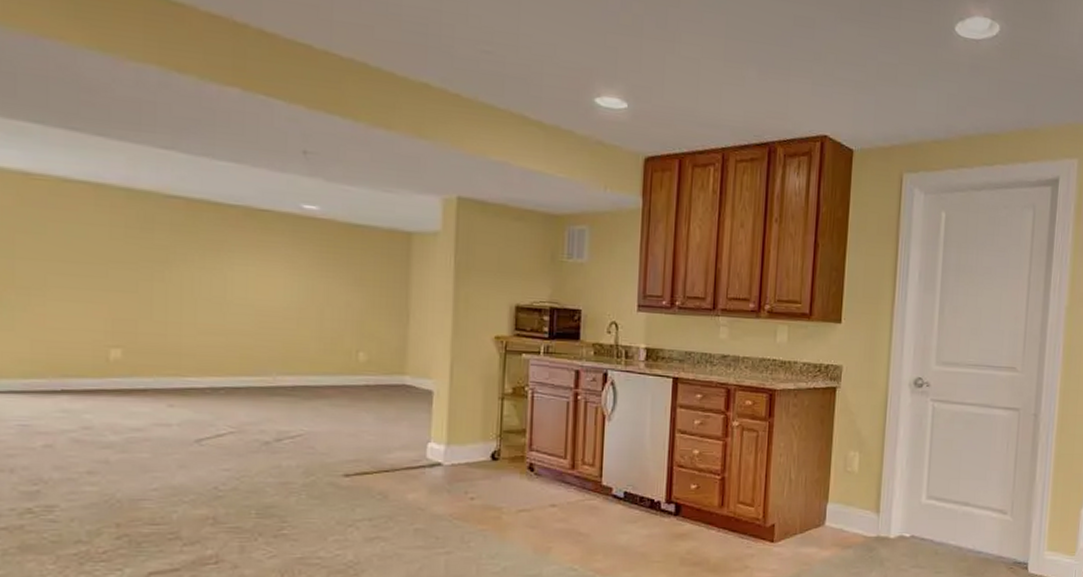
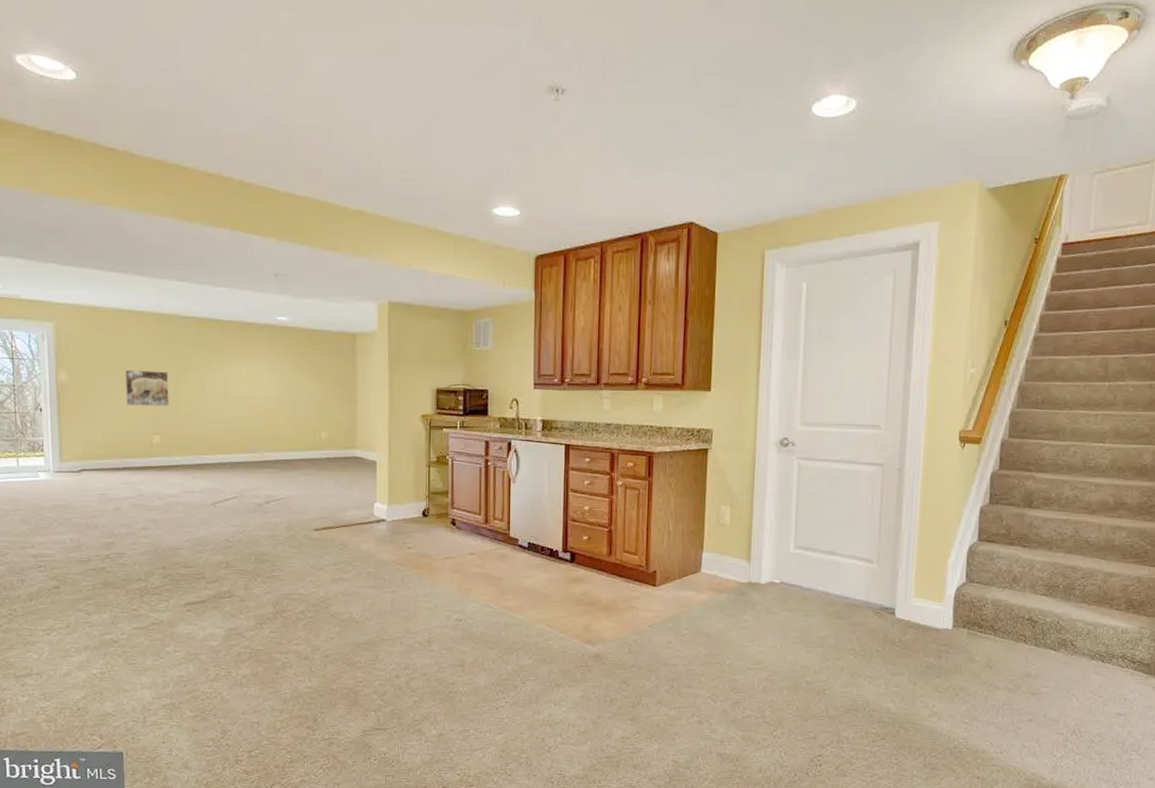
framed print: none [70,259,139,311] -> present [124,369,169,407]

